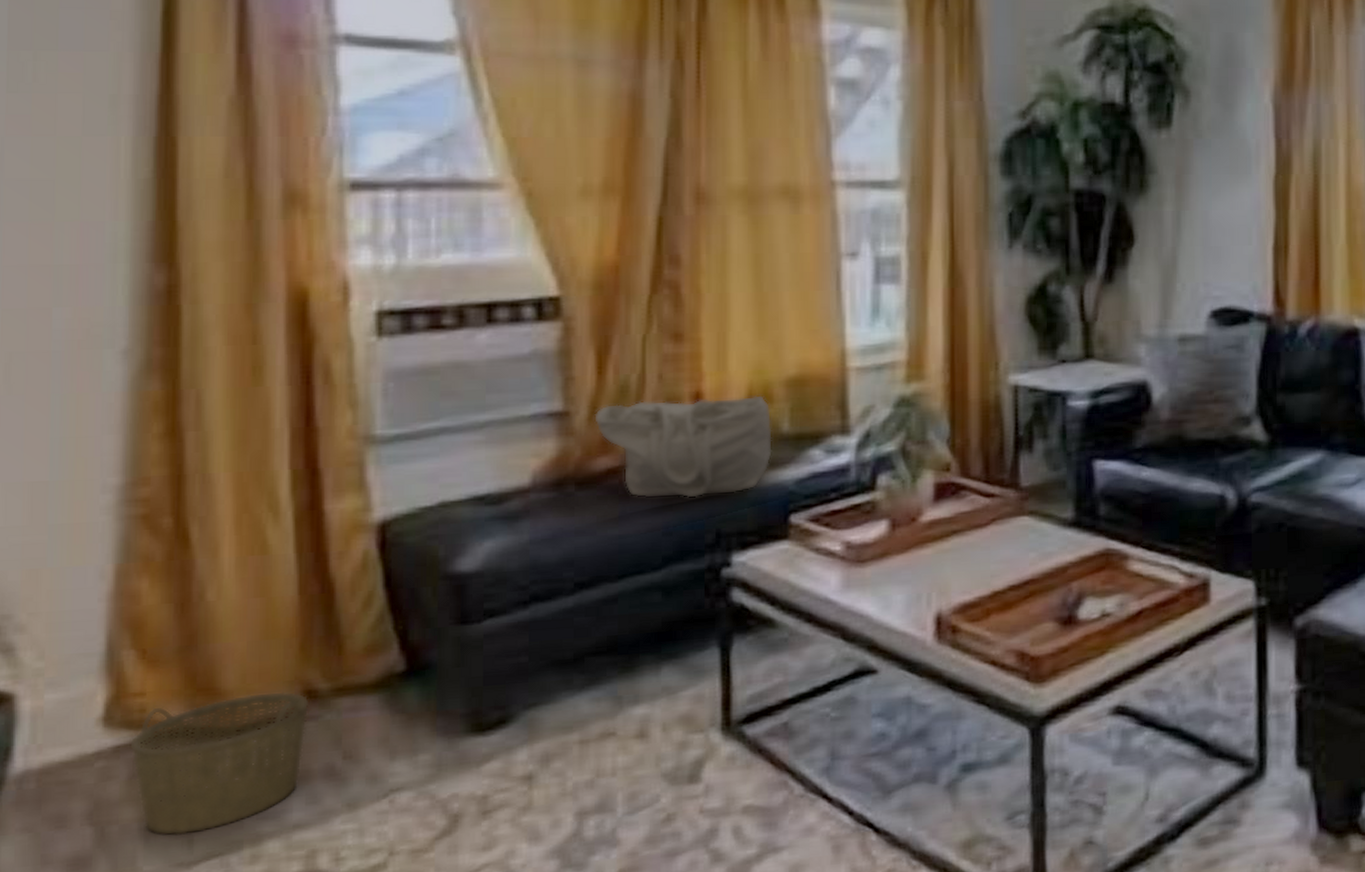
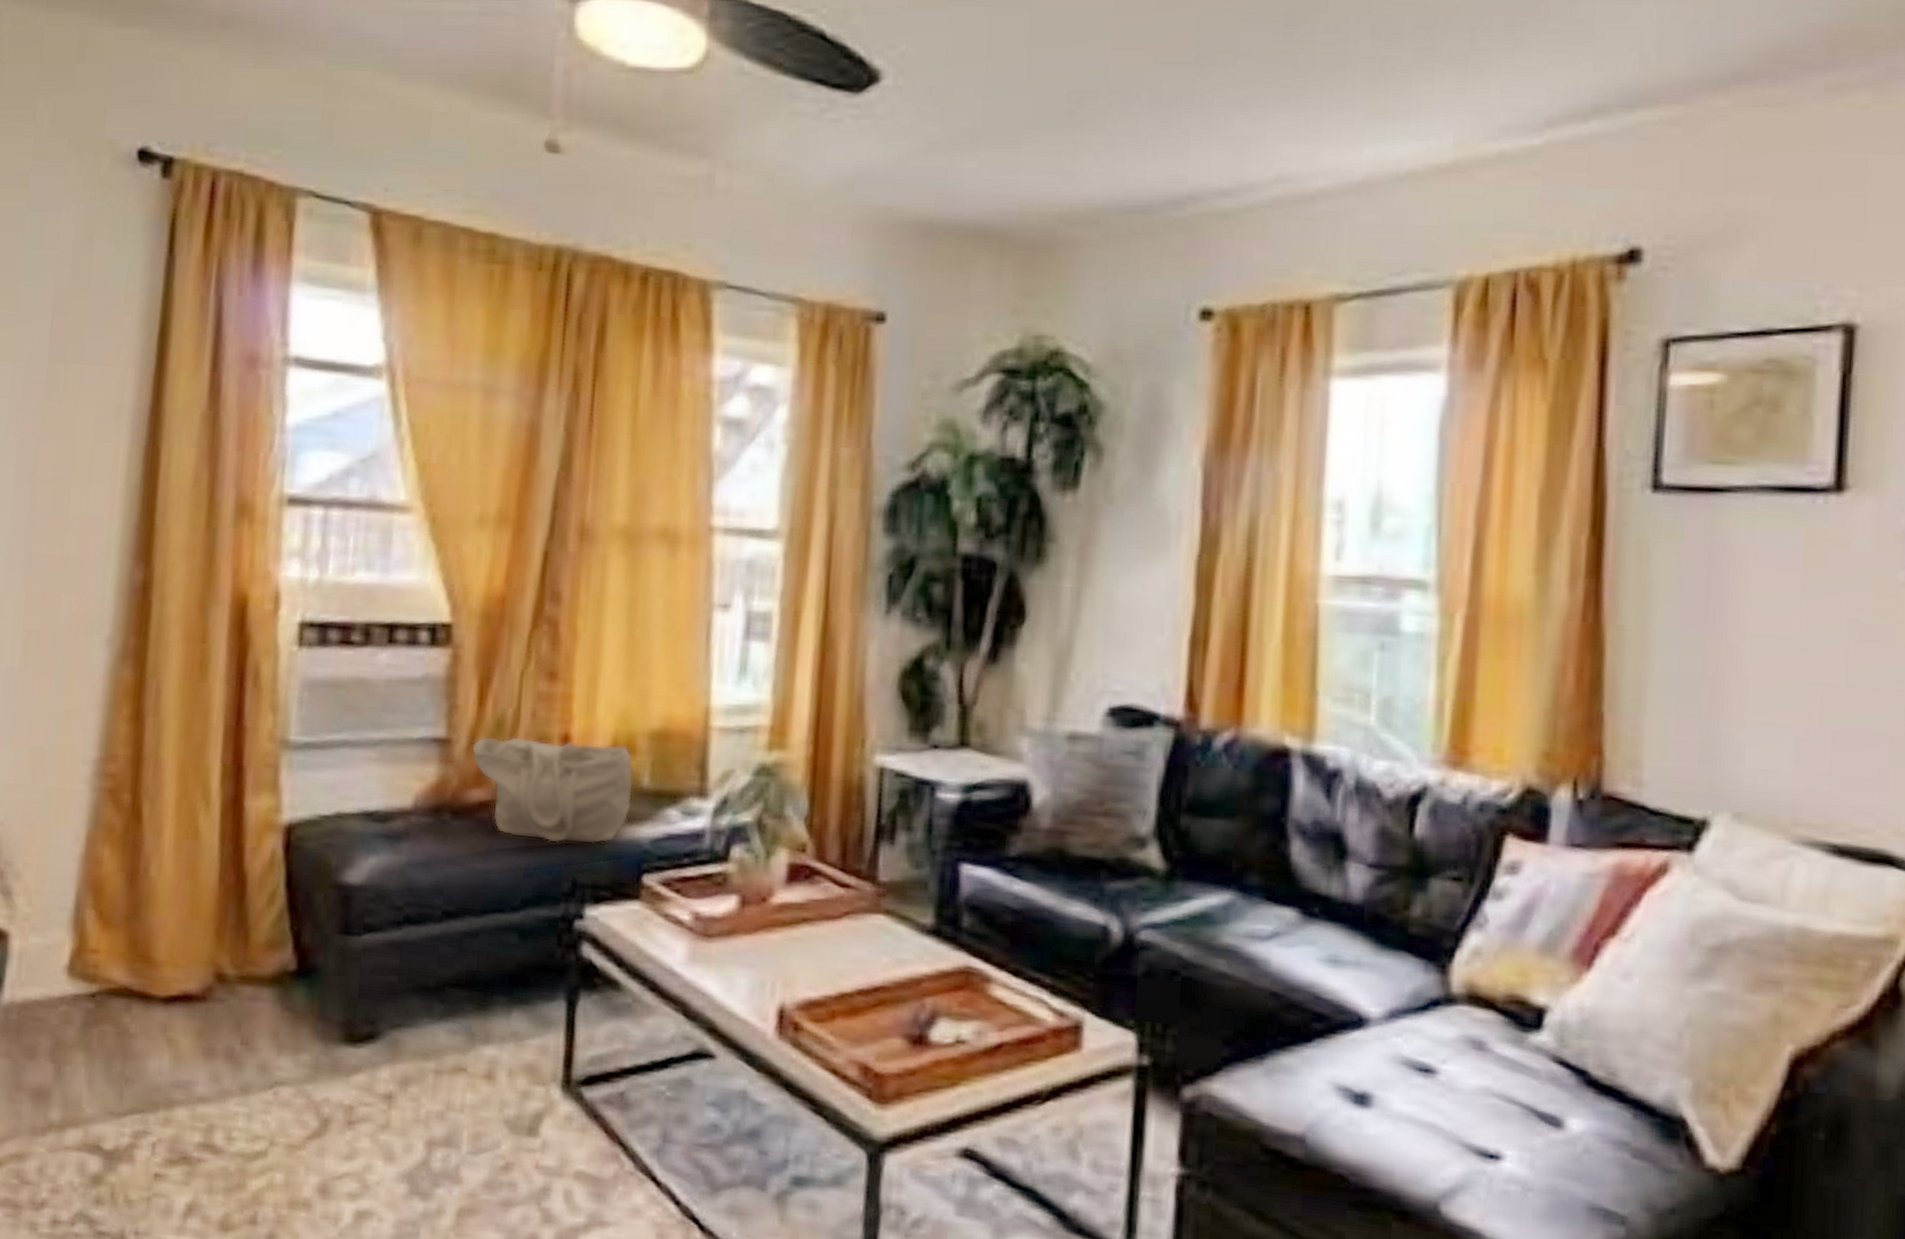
basket: present [130,691,310,836] -> none [84,965,220,1088]

